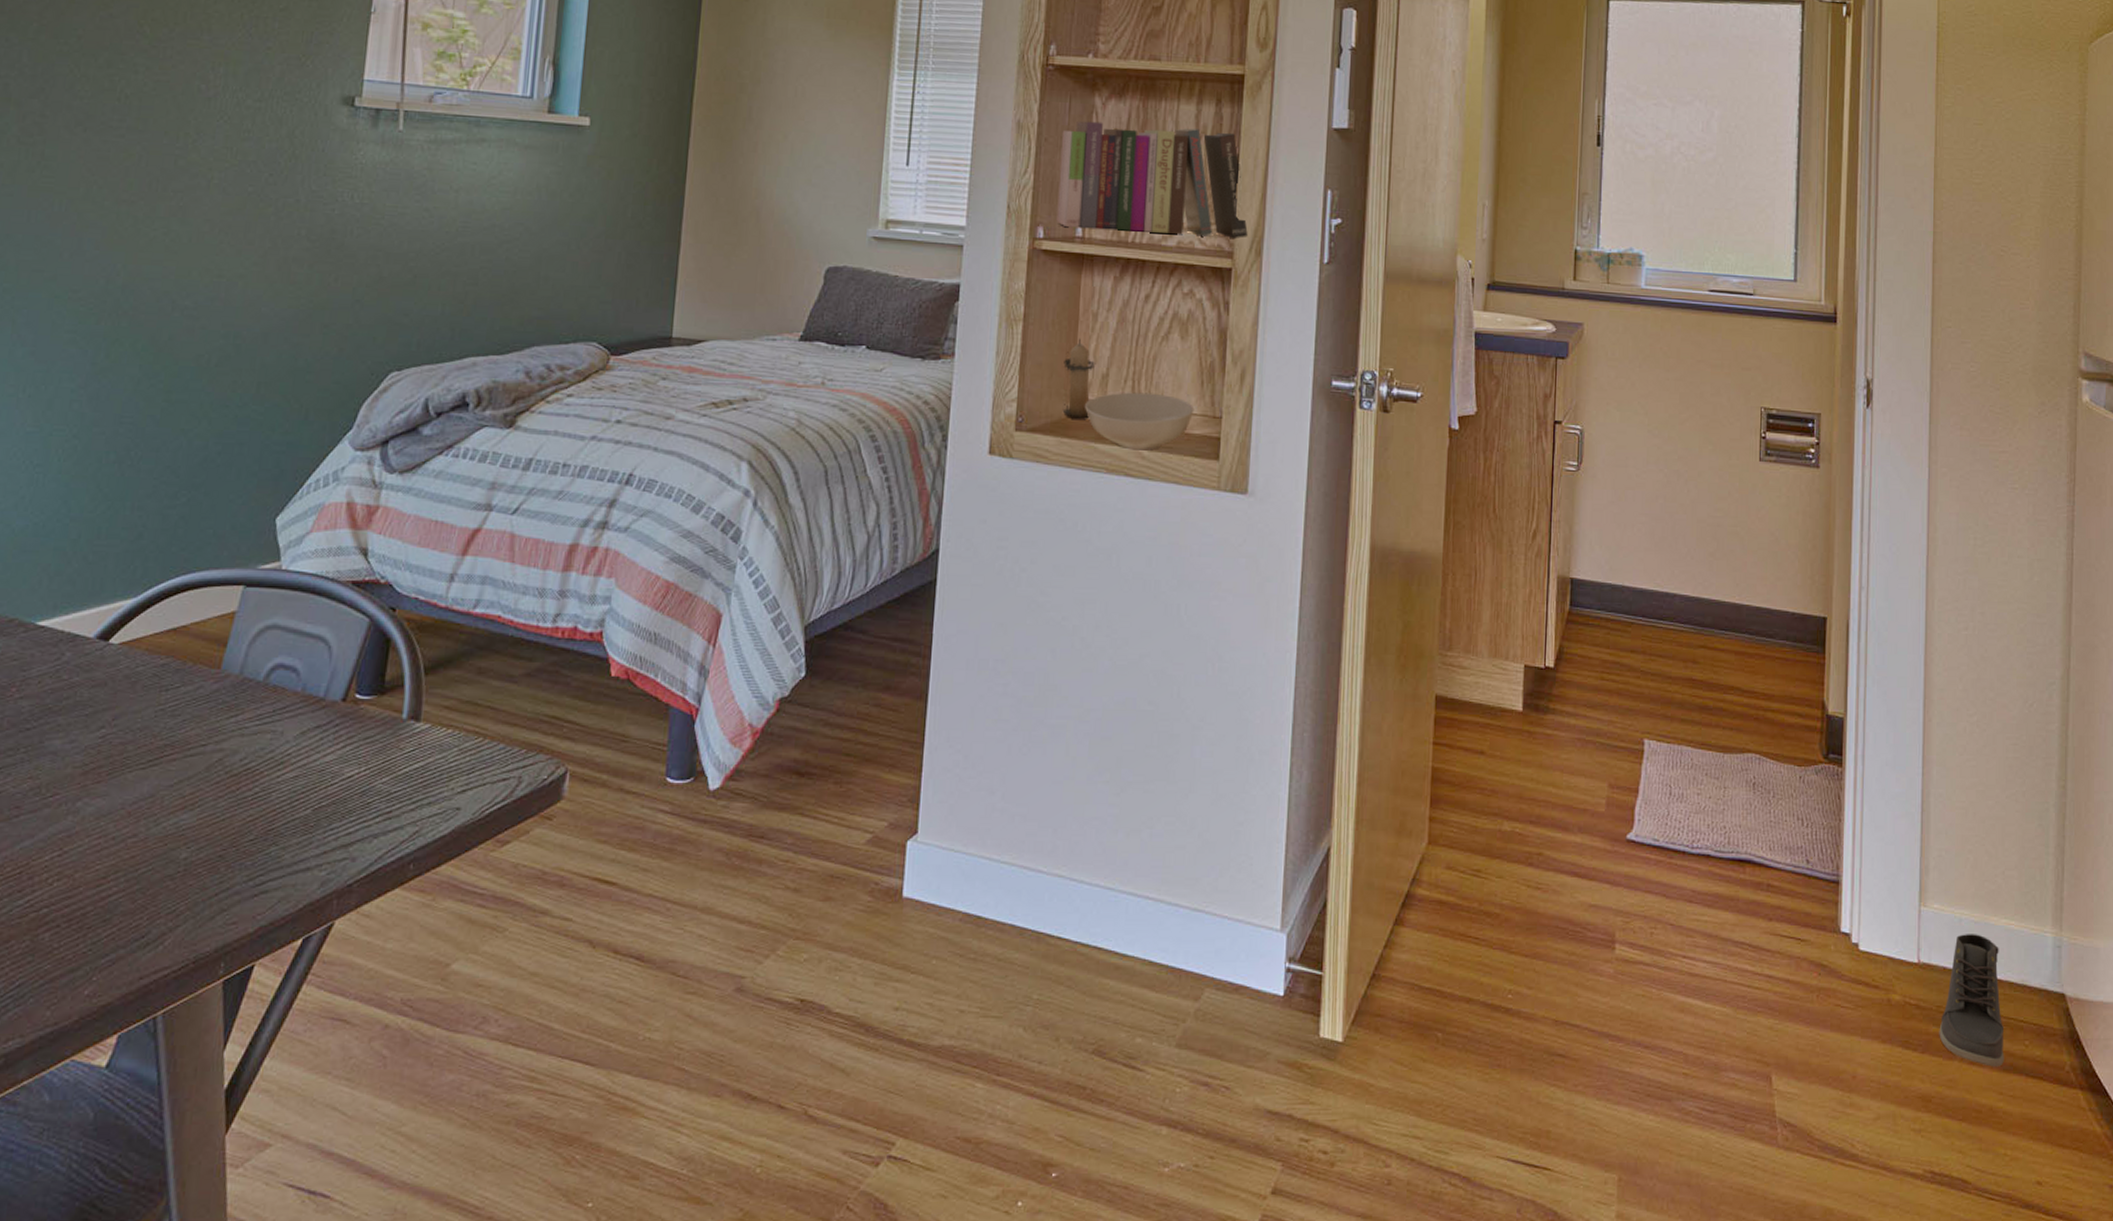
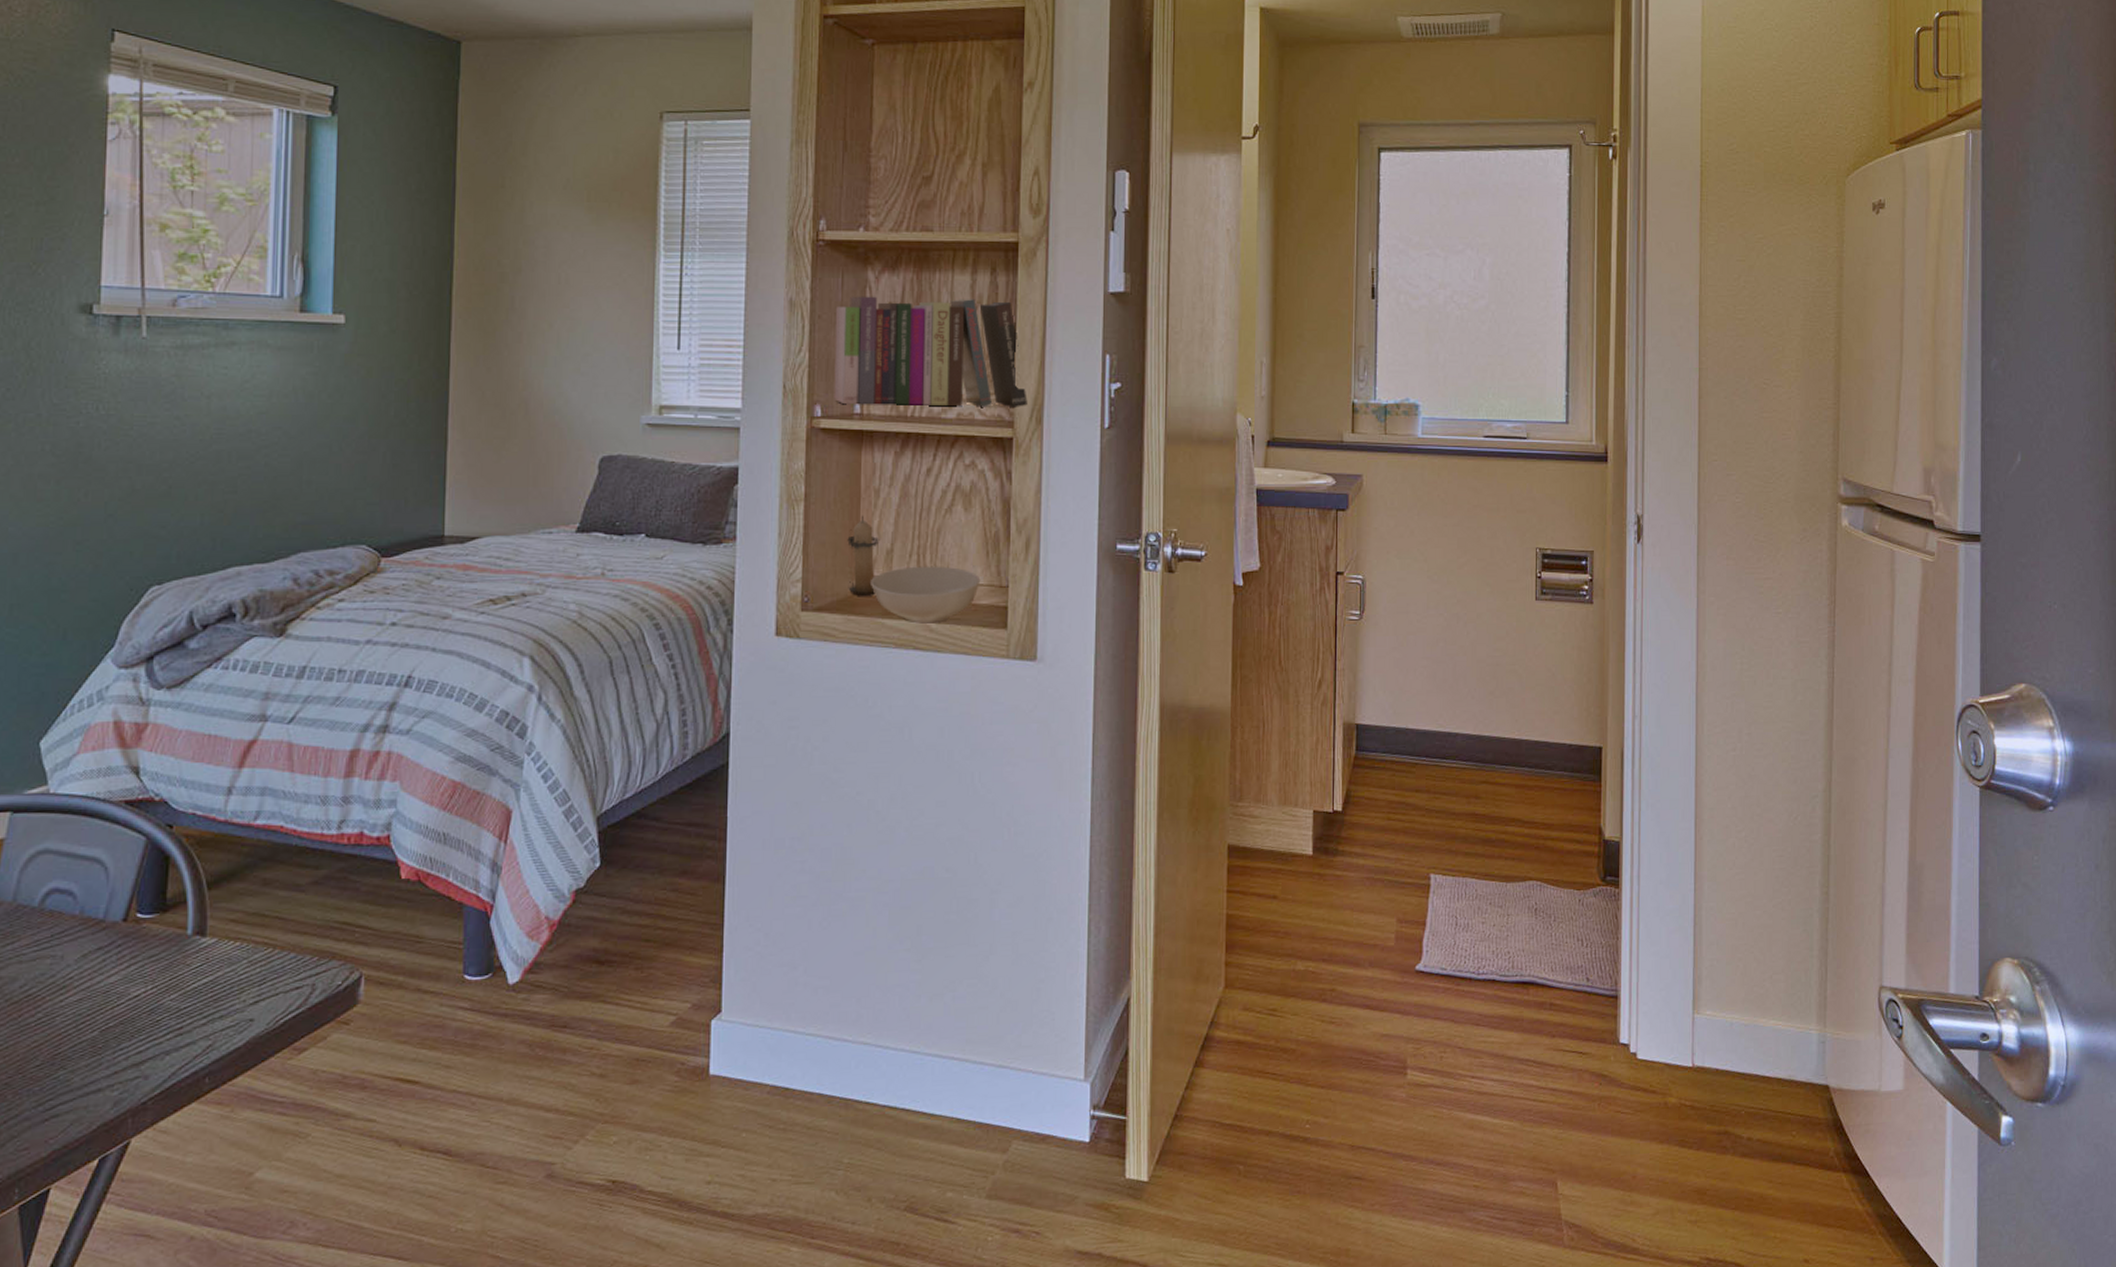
sneaker: present [1939,934,2004,1067] -> none [1713,1036,1773,1158]

